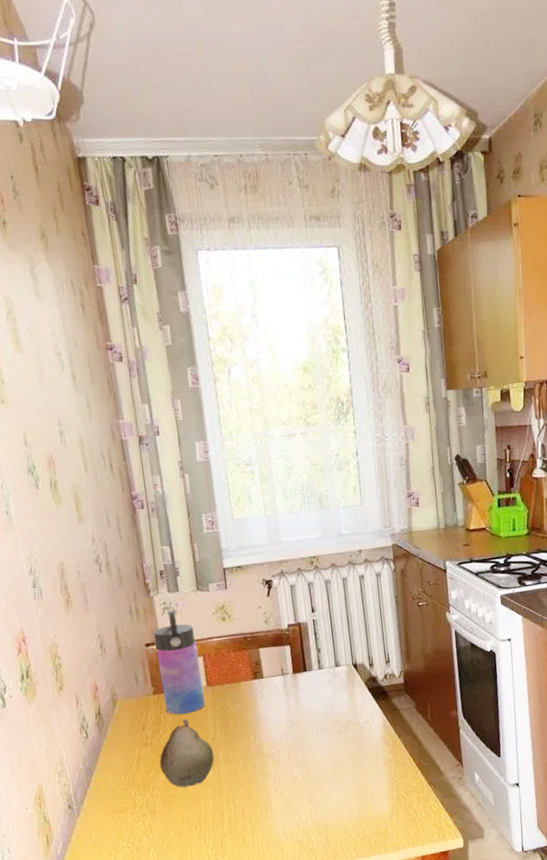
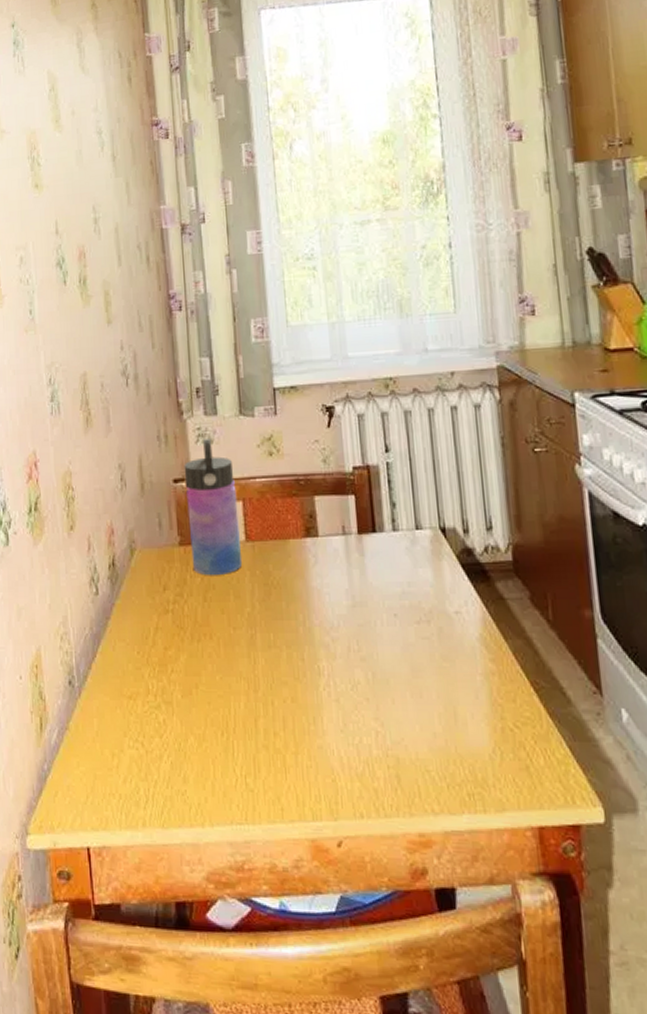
fruit: present [159,719,215,788] -> none [181,582,251,675]

